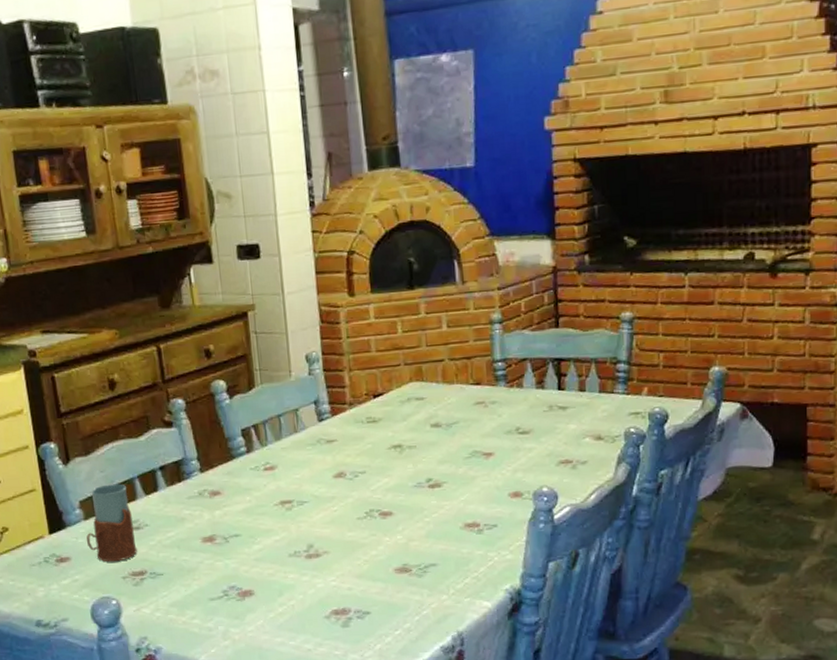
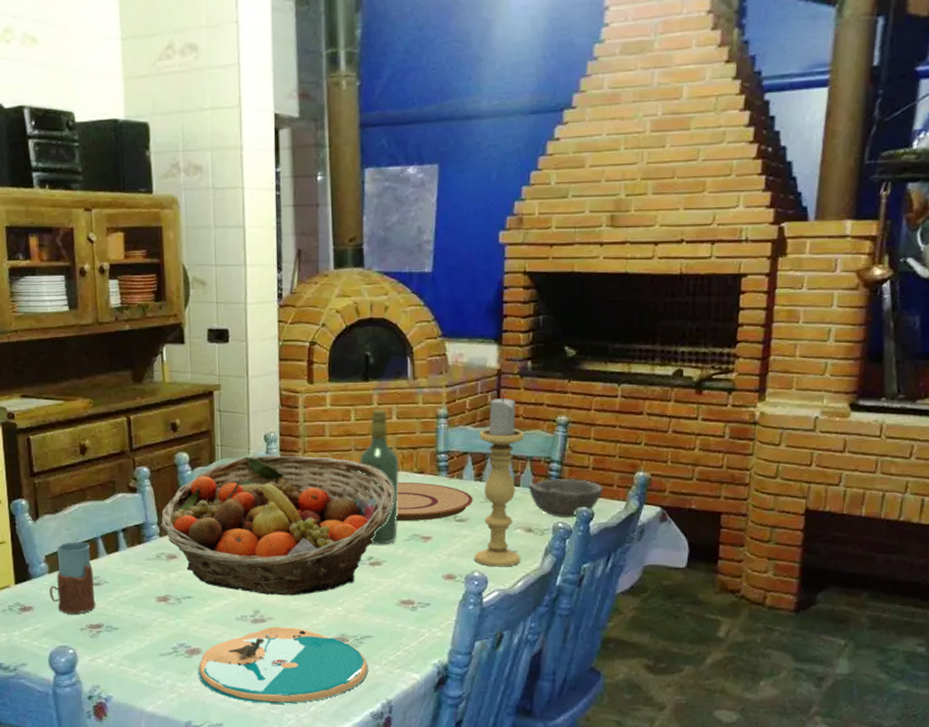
fruit basket: none [200,374,451,527] -> present [160,455,395,596]
plate: none [251,560,436,645] -> present [198,626,369,704]
wine bottle: none [410,318,457,465] -> present [359,409,399,545]
plate: none [453,394,536,438] -> present [396,482,473,521]
candle holder: none [537,295,592,481] -> present [474,396,525,567]
bowl: none [594,378,677,422] -> present [528,478,603,517]

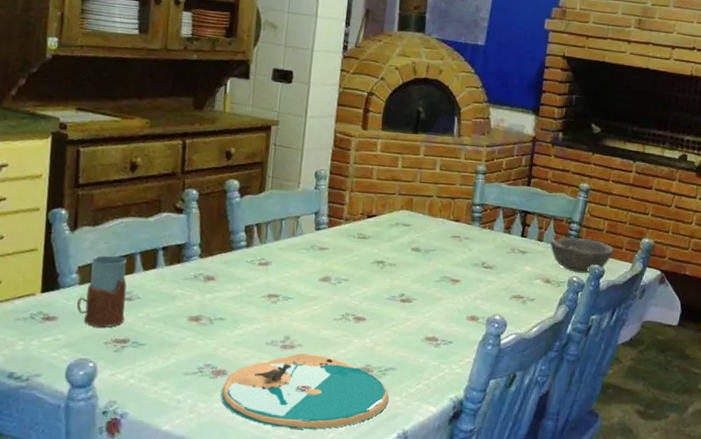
fruit basket: present [160,455,395,596] -> none [202,189,432,325]
wine bottle: present [359,409,399,545] -> none [400,159,438,284]
plate: present [396,482,473,521] -> none [430,227,501,265]
candle holder: present [474,396,525,567] -> none [496,160,552,313]

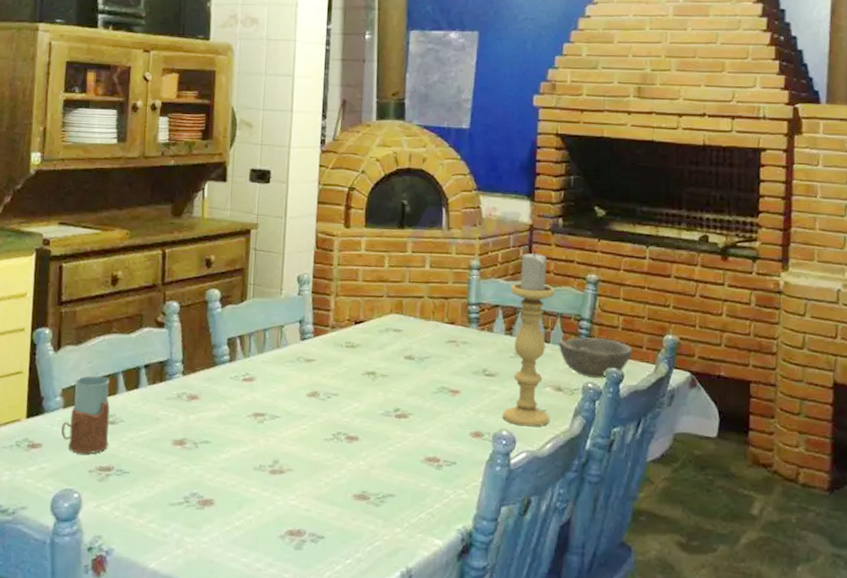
plate: present [220,353,390,430] -> none [208,478,390,568]
candle holder: none [496,160,552,313] -> present [502,251,556,427]

